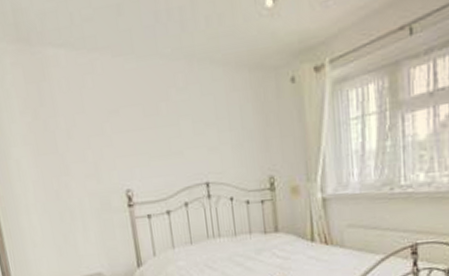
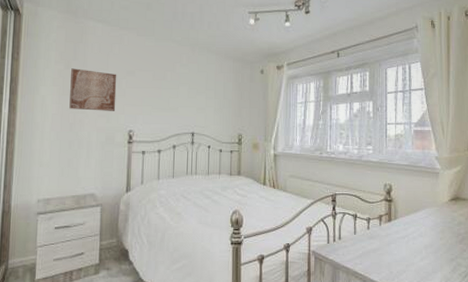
wall art: none [40,116,105,173] -> present [69,68,117,111]

